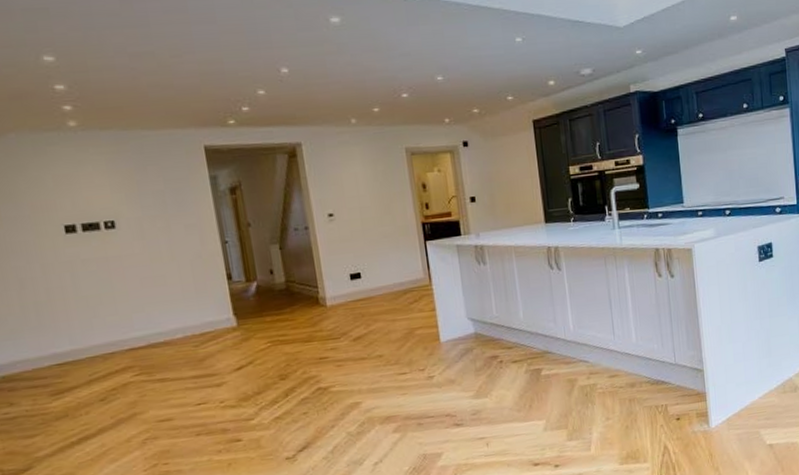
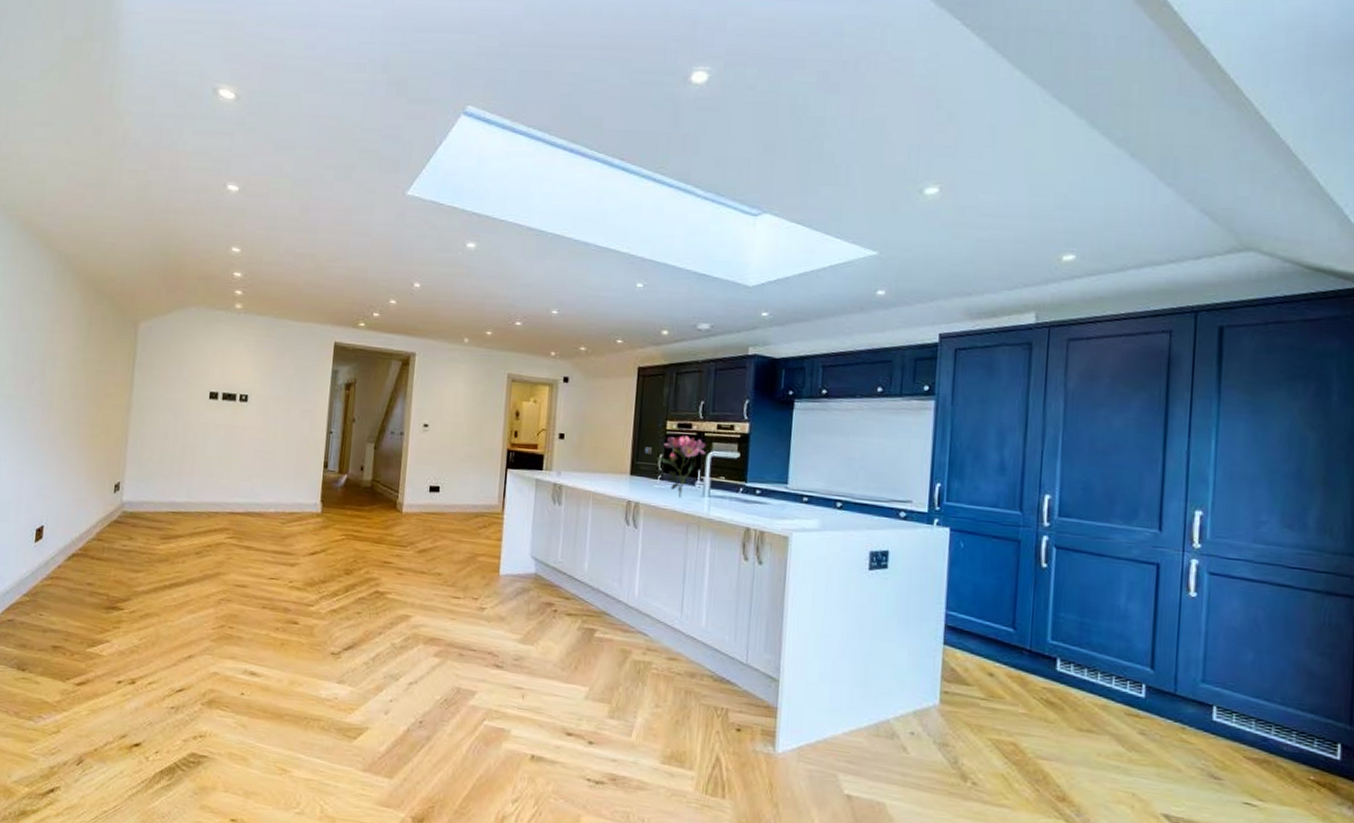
flower bouquet: none [553,177,610,235] -> present [644,435,707,498]

